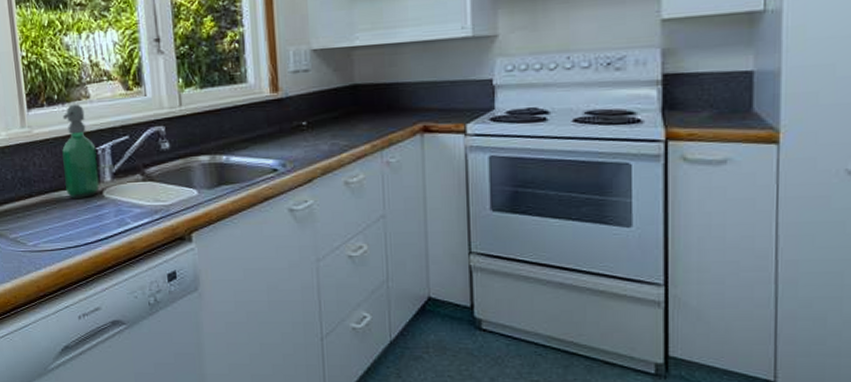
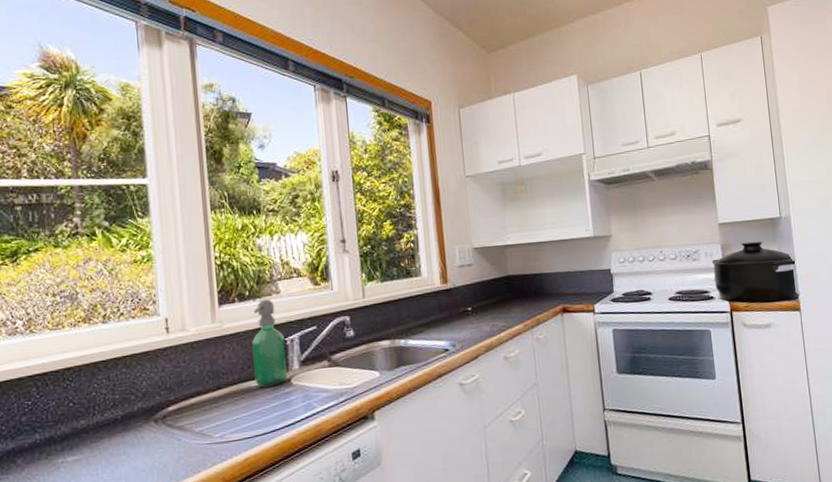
saucepan: none [644,44,782,131] -> present [712,241,800,303]

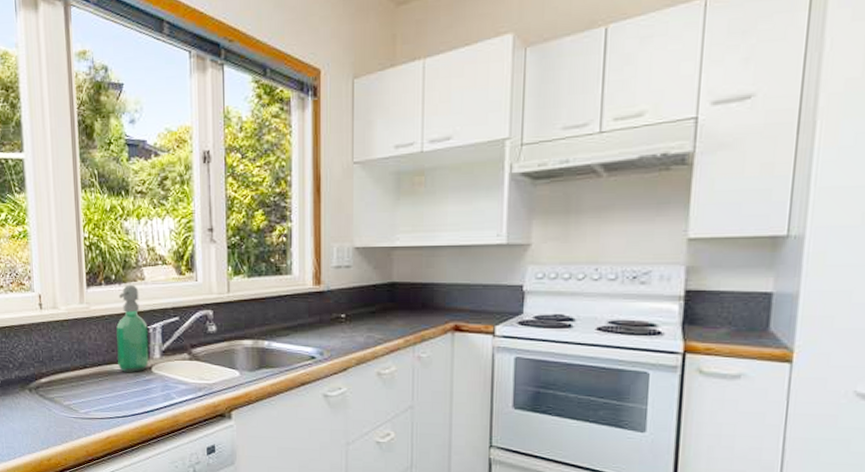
saucepan: present [712,241,800,303] -> none [666,265,798,348]

